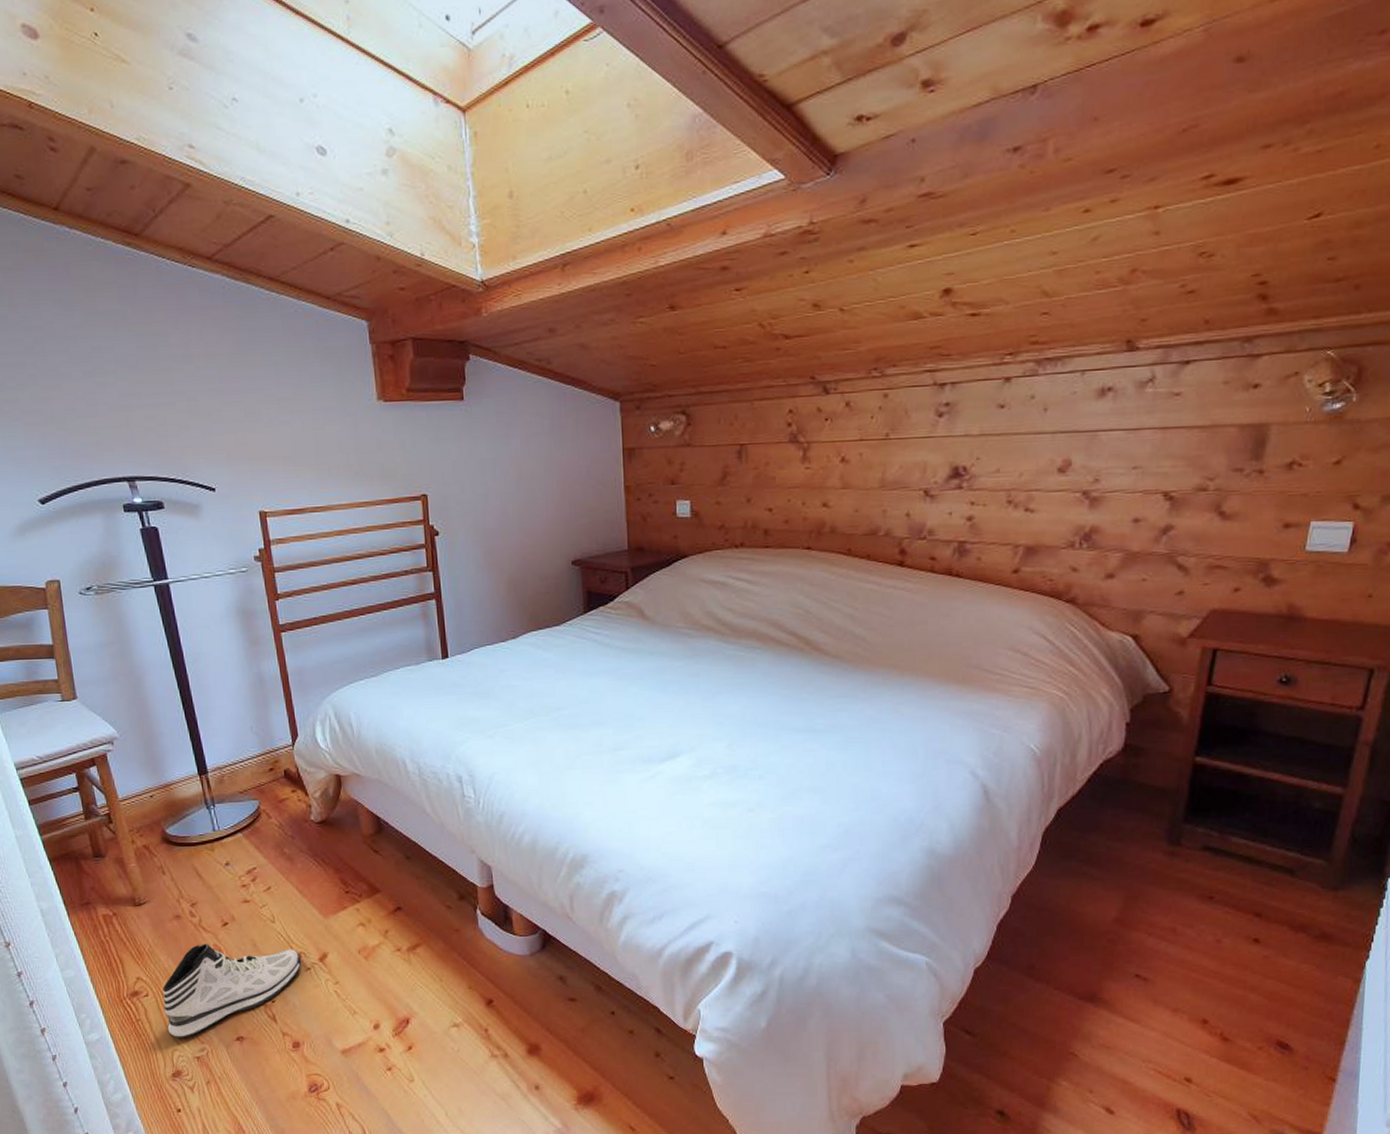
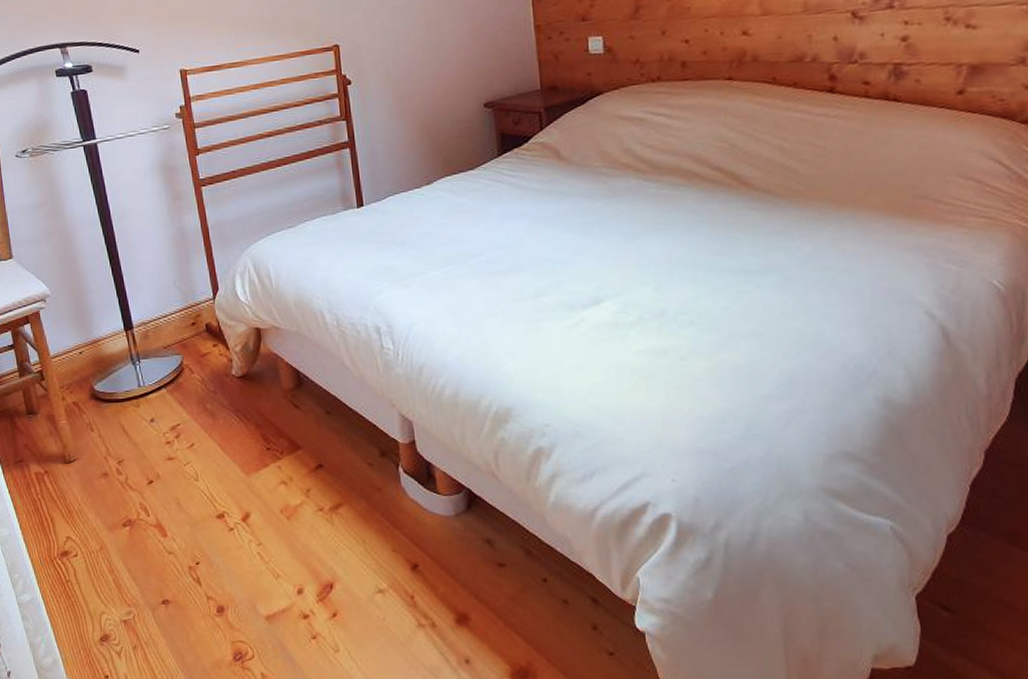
sneaker: present [162,943,302,1039] -> none [91,502,226,601]

